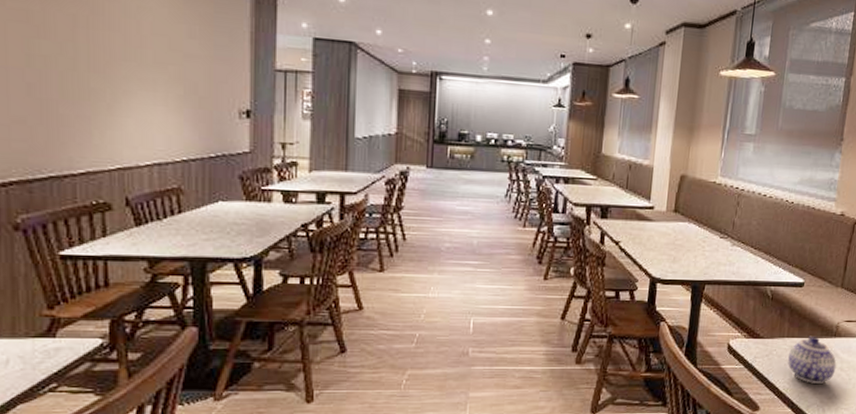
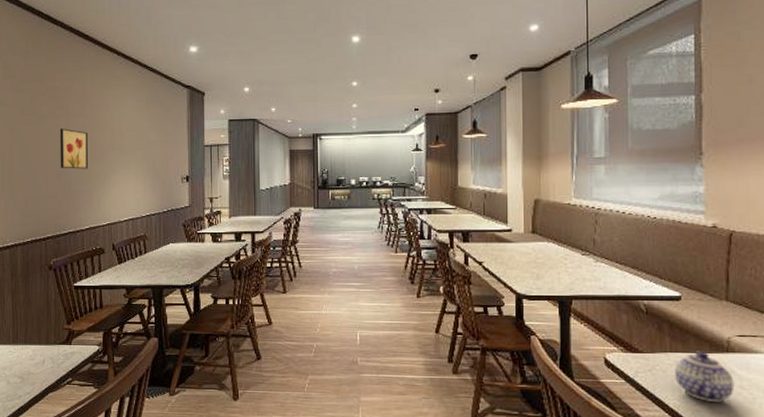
wall art: none [30,16,84,85] -> present [59,128,89,169]

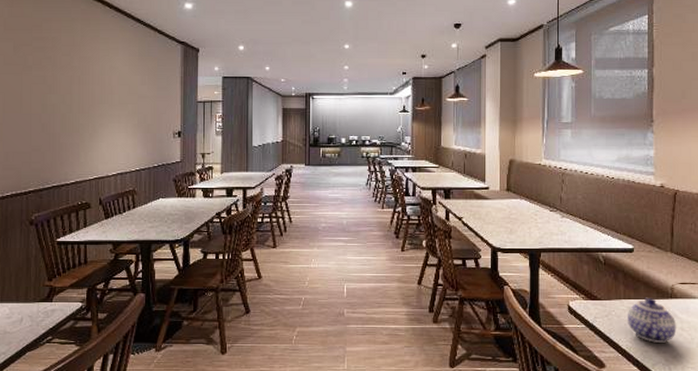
wall art: present [59,128,89,169] -> none [45,80,77,122]

